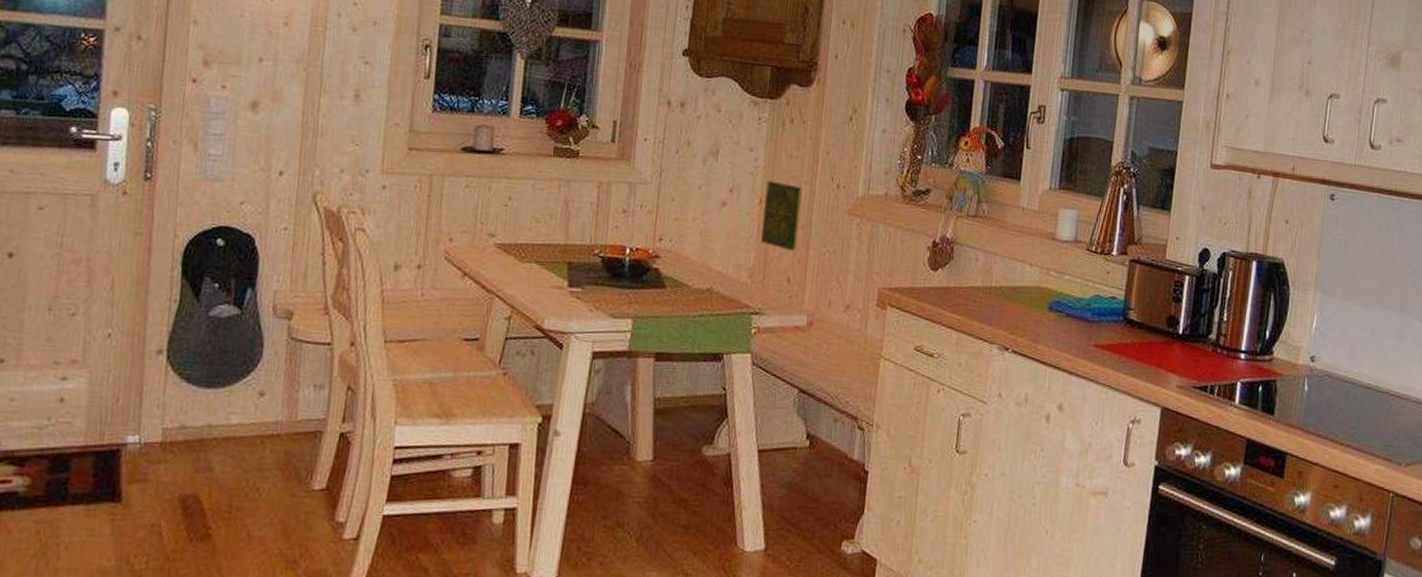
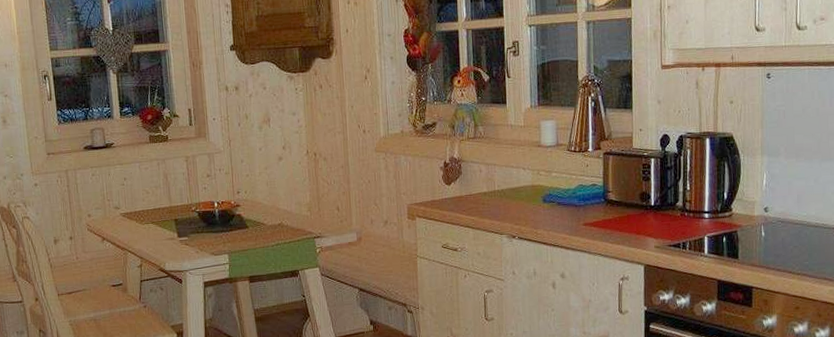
decorative tile: present [761,180,803,252] -> none [309,135,340,187]

